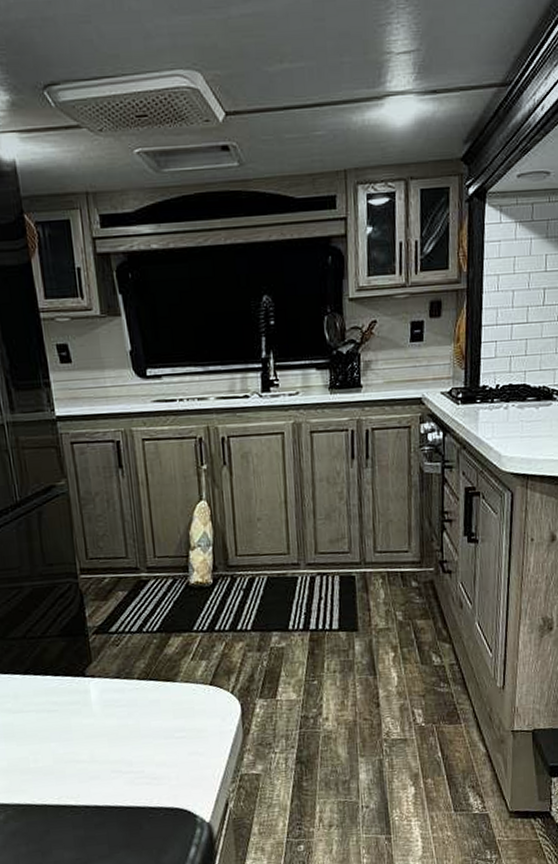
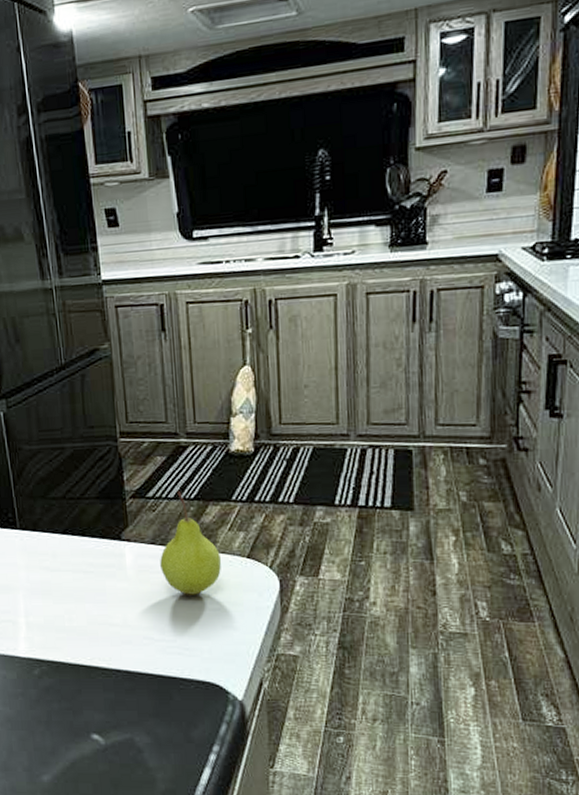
fruit: none [125,625,185,726] -> present [160,491,221,595]

